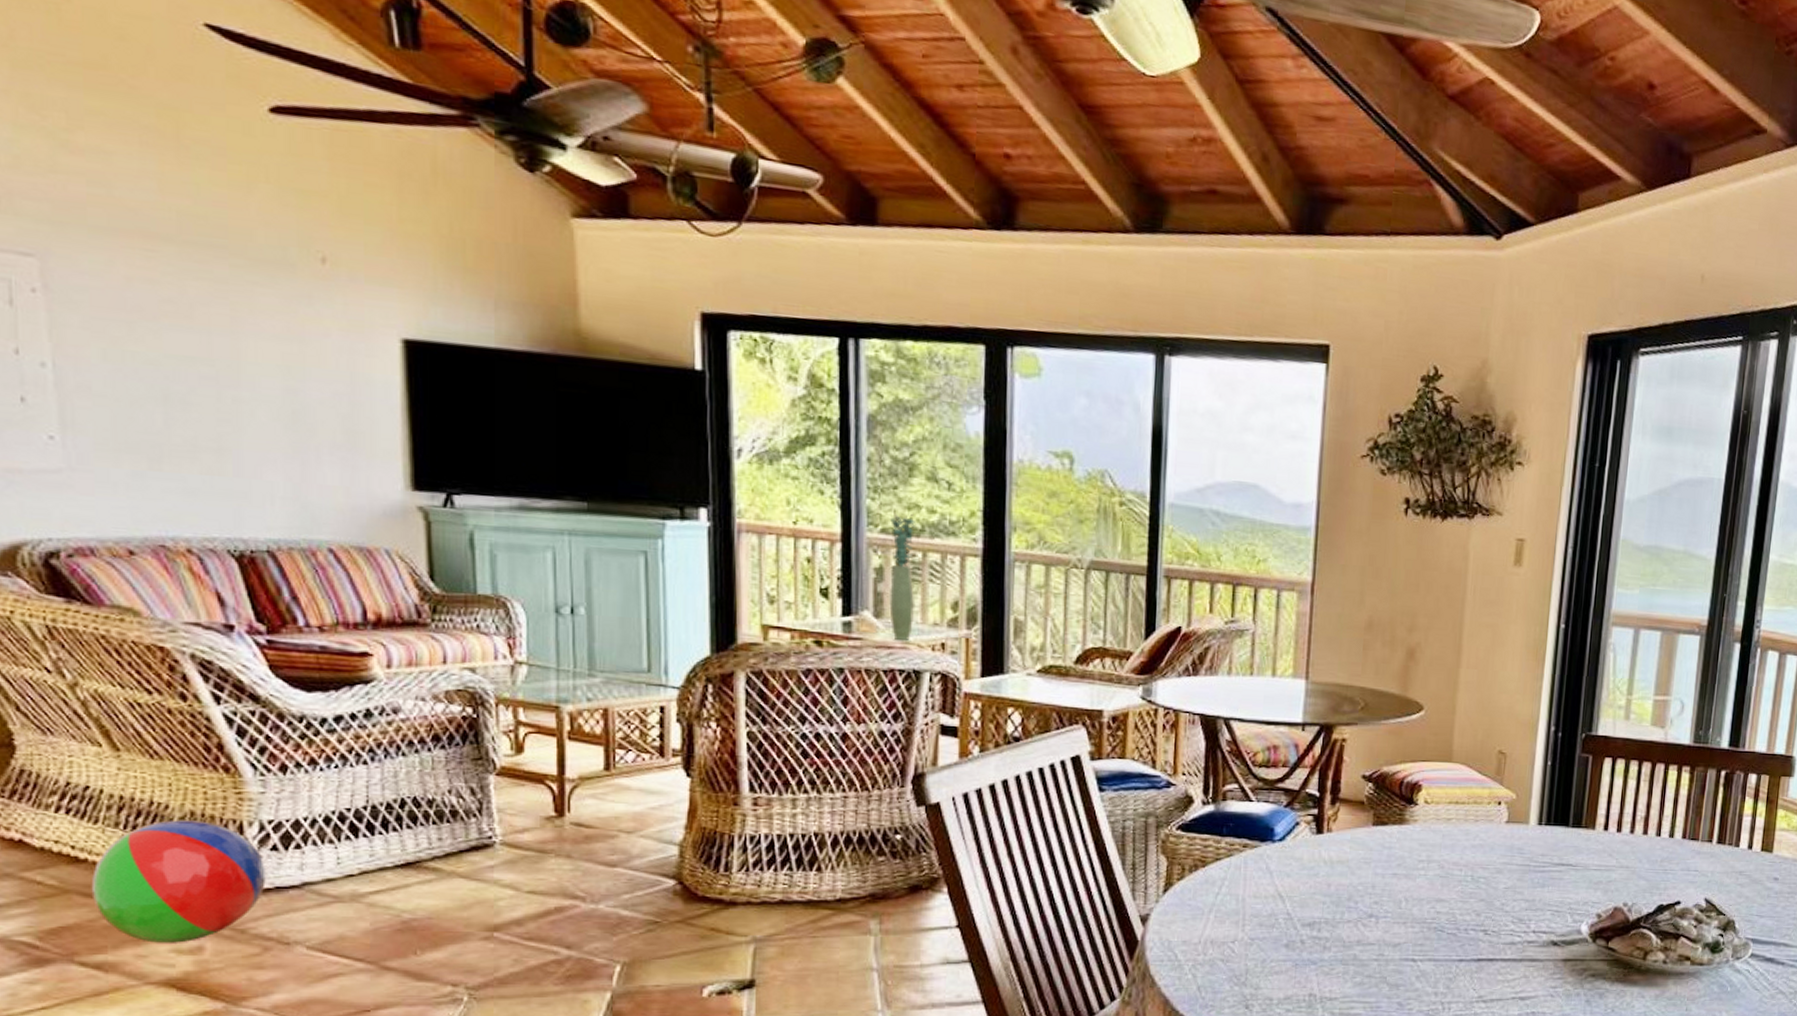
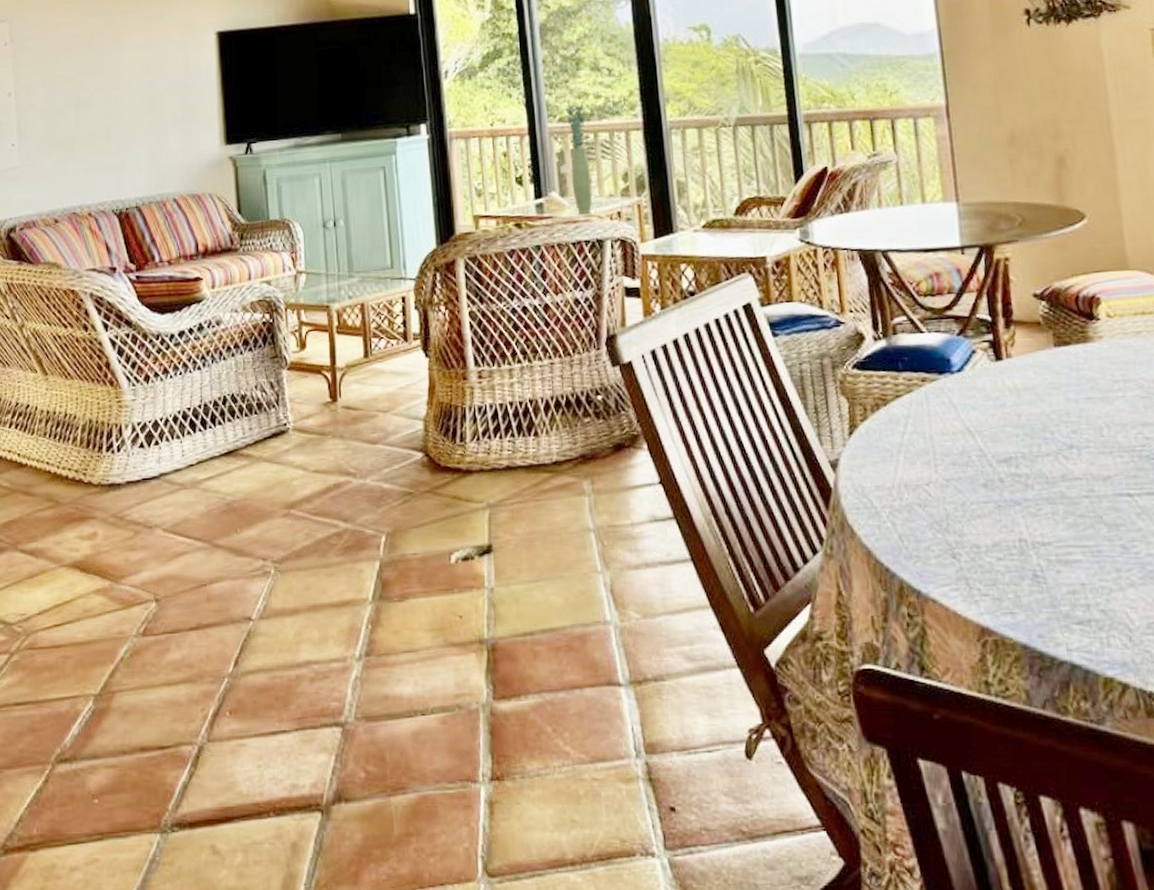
beach ball: present [91,820,266,943] -> none [29,426,136,531]

